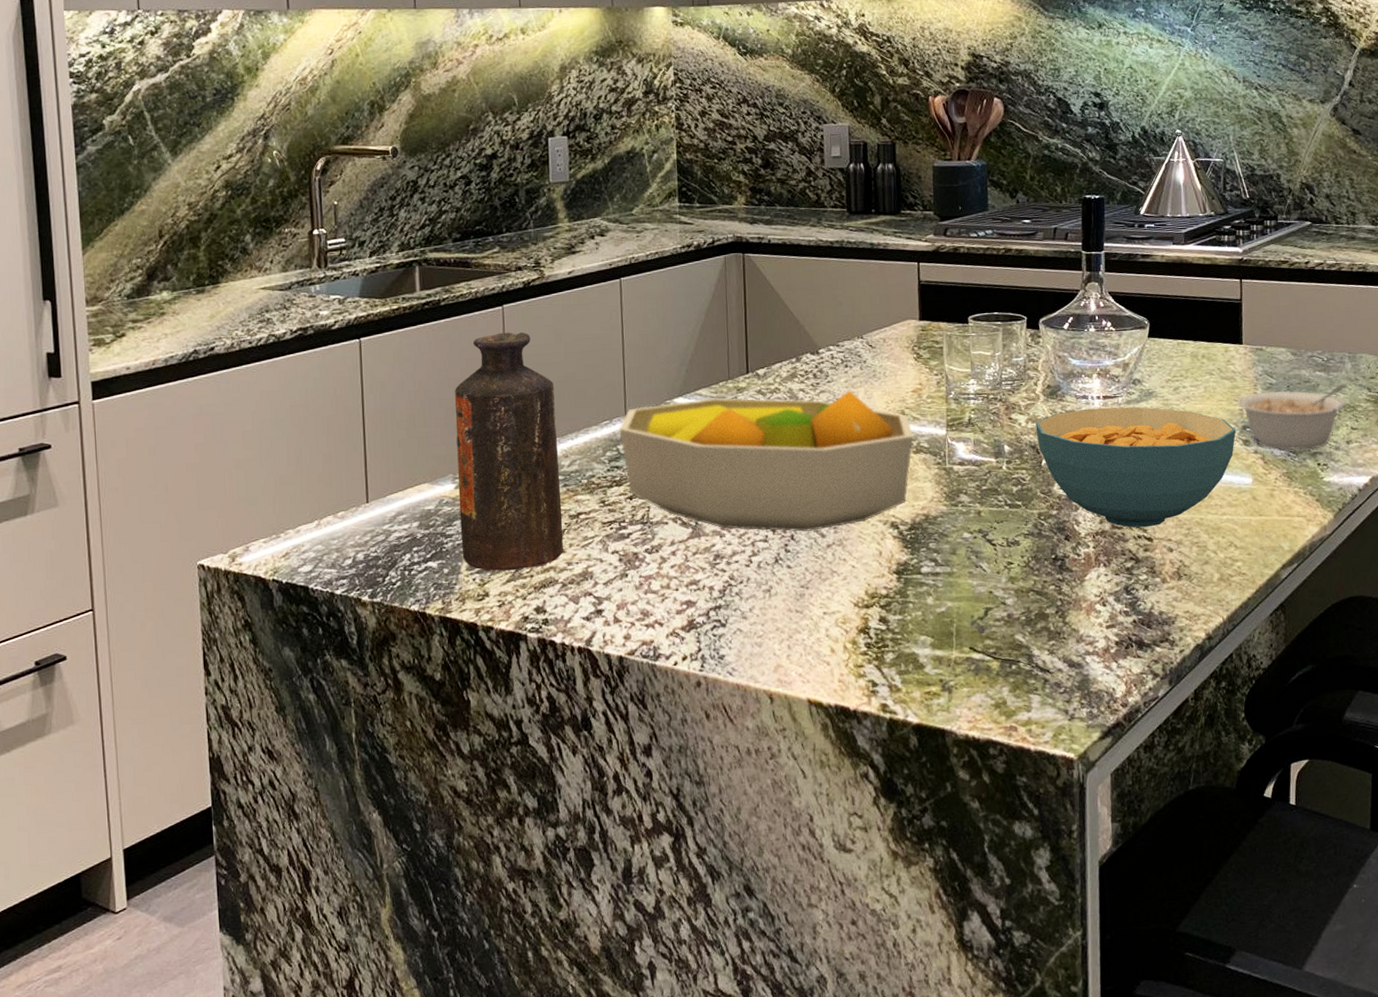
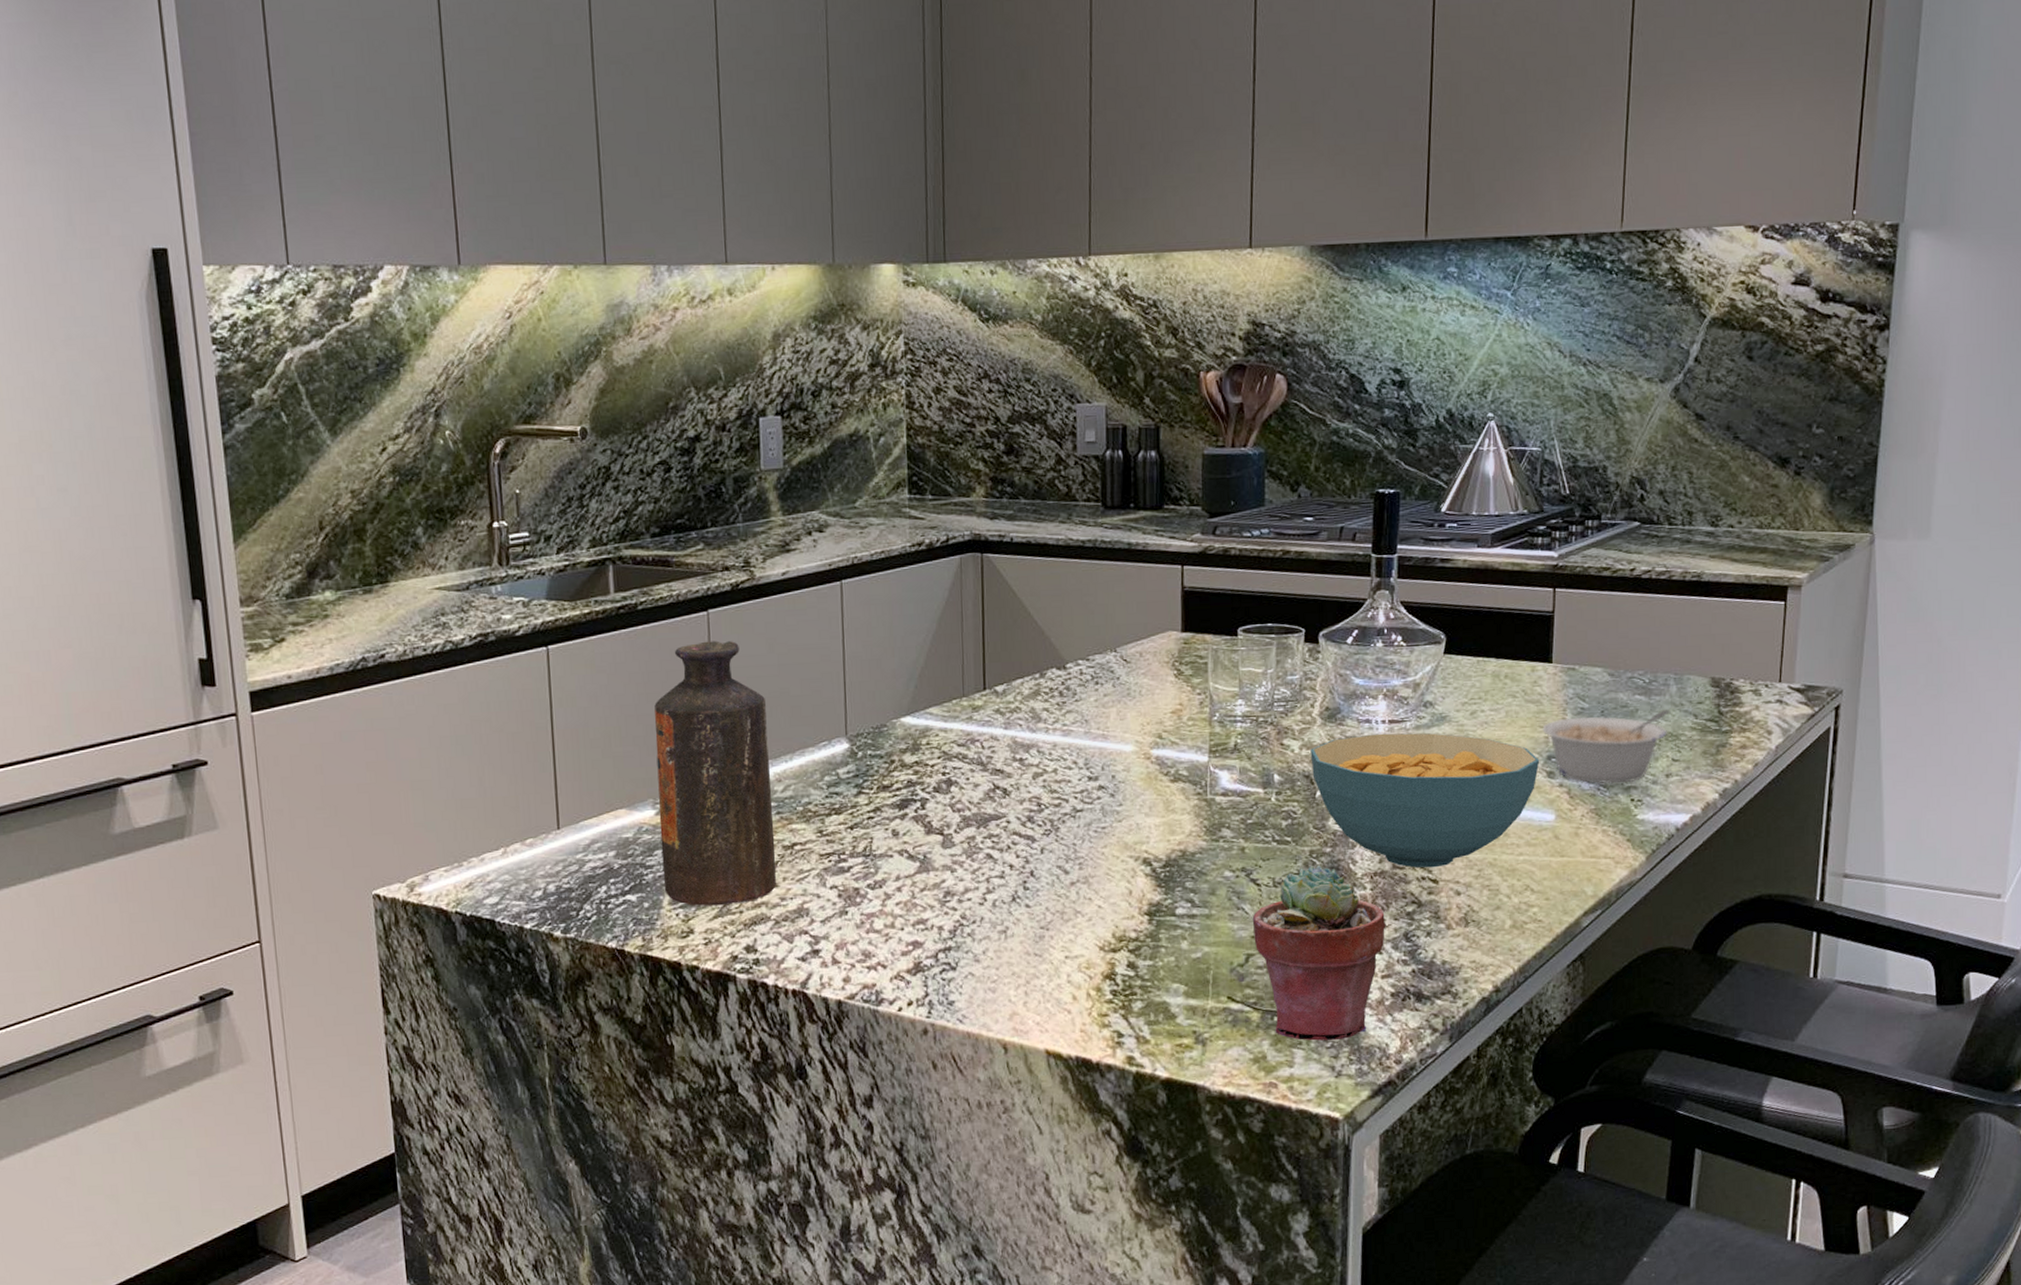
fruit bowl: present [619,391,914,532] -> none [838,711,1171,868]
potted succulent: none [989,527,1109,687] -> present [1252,865,1386,1041]

